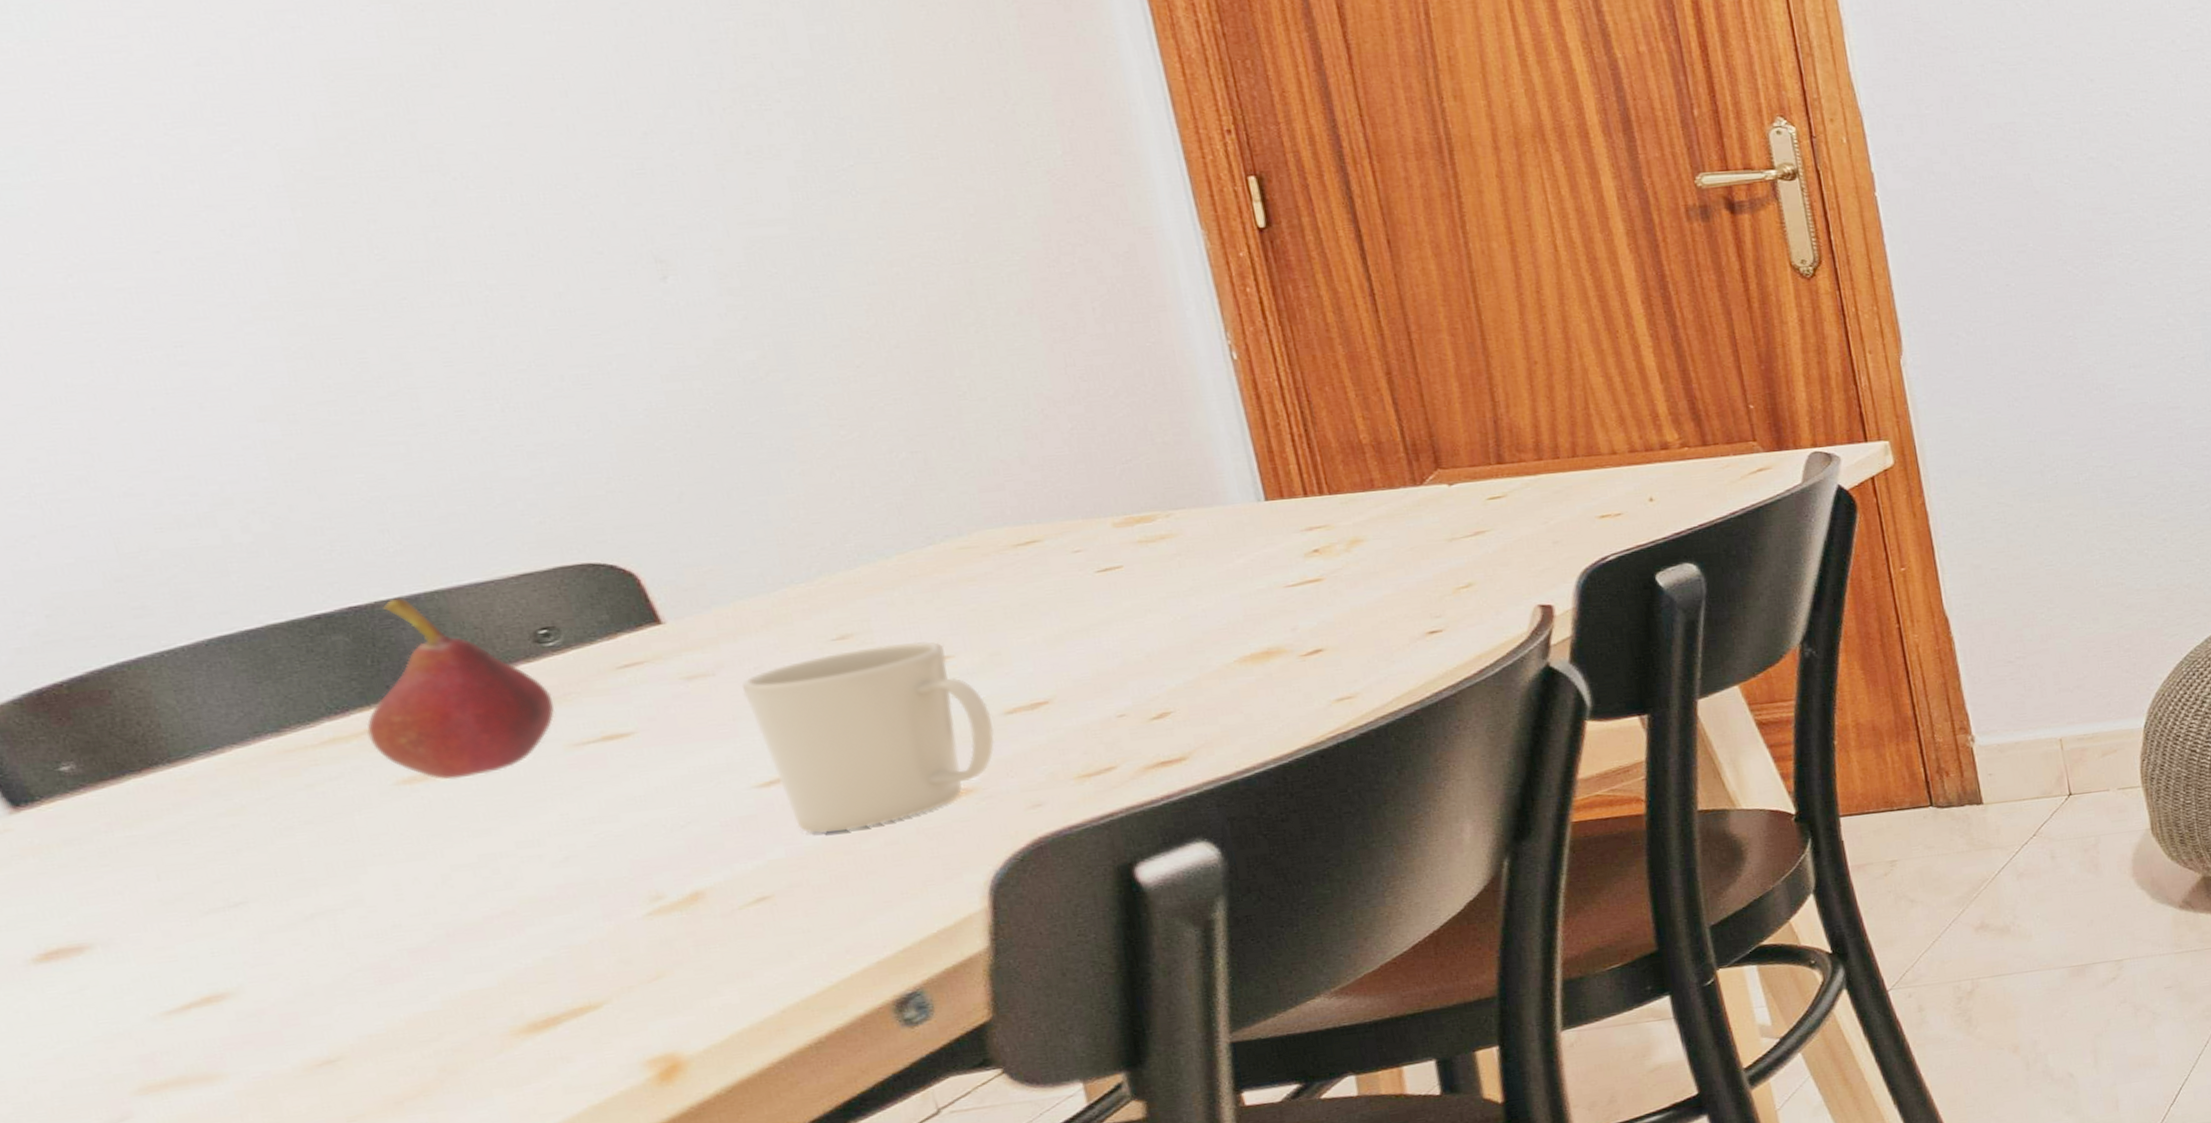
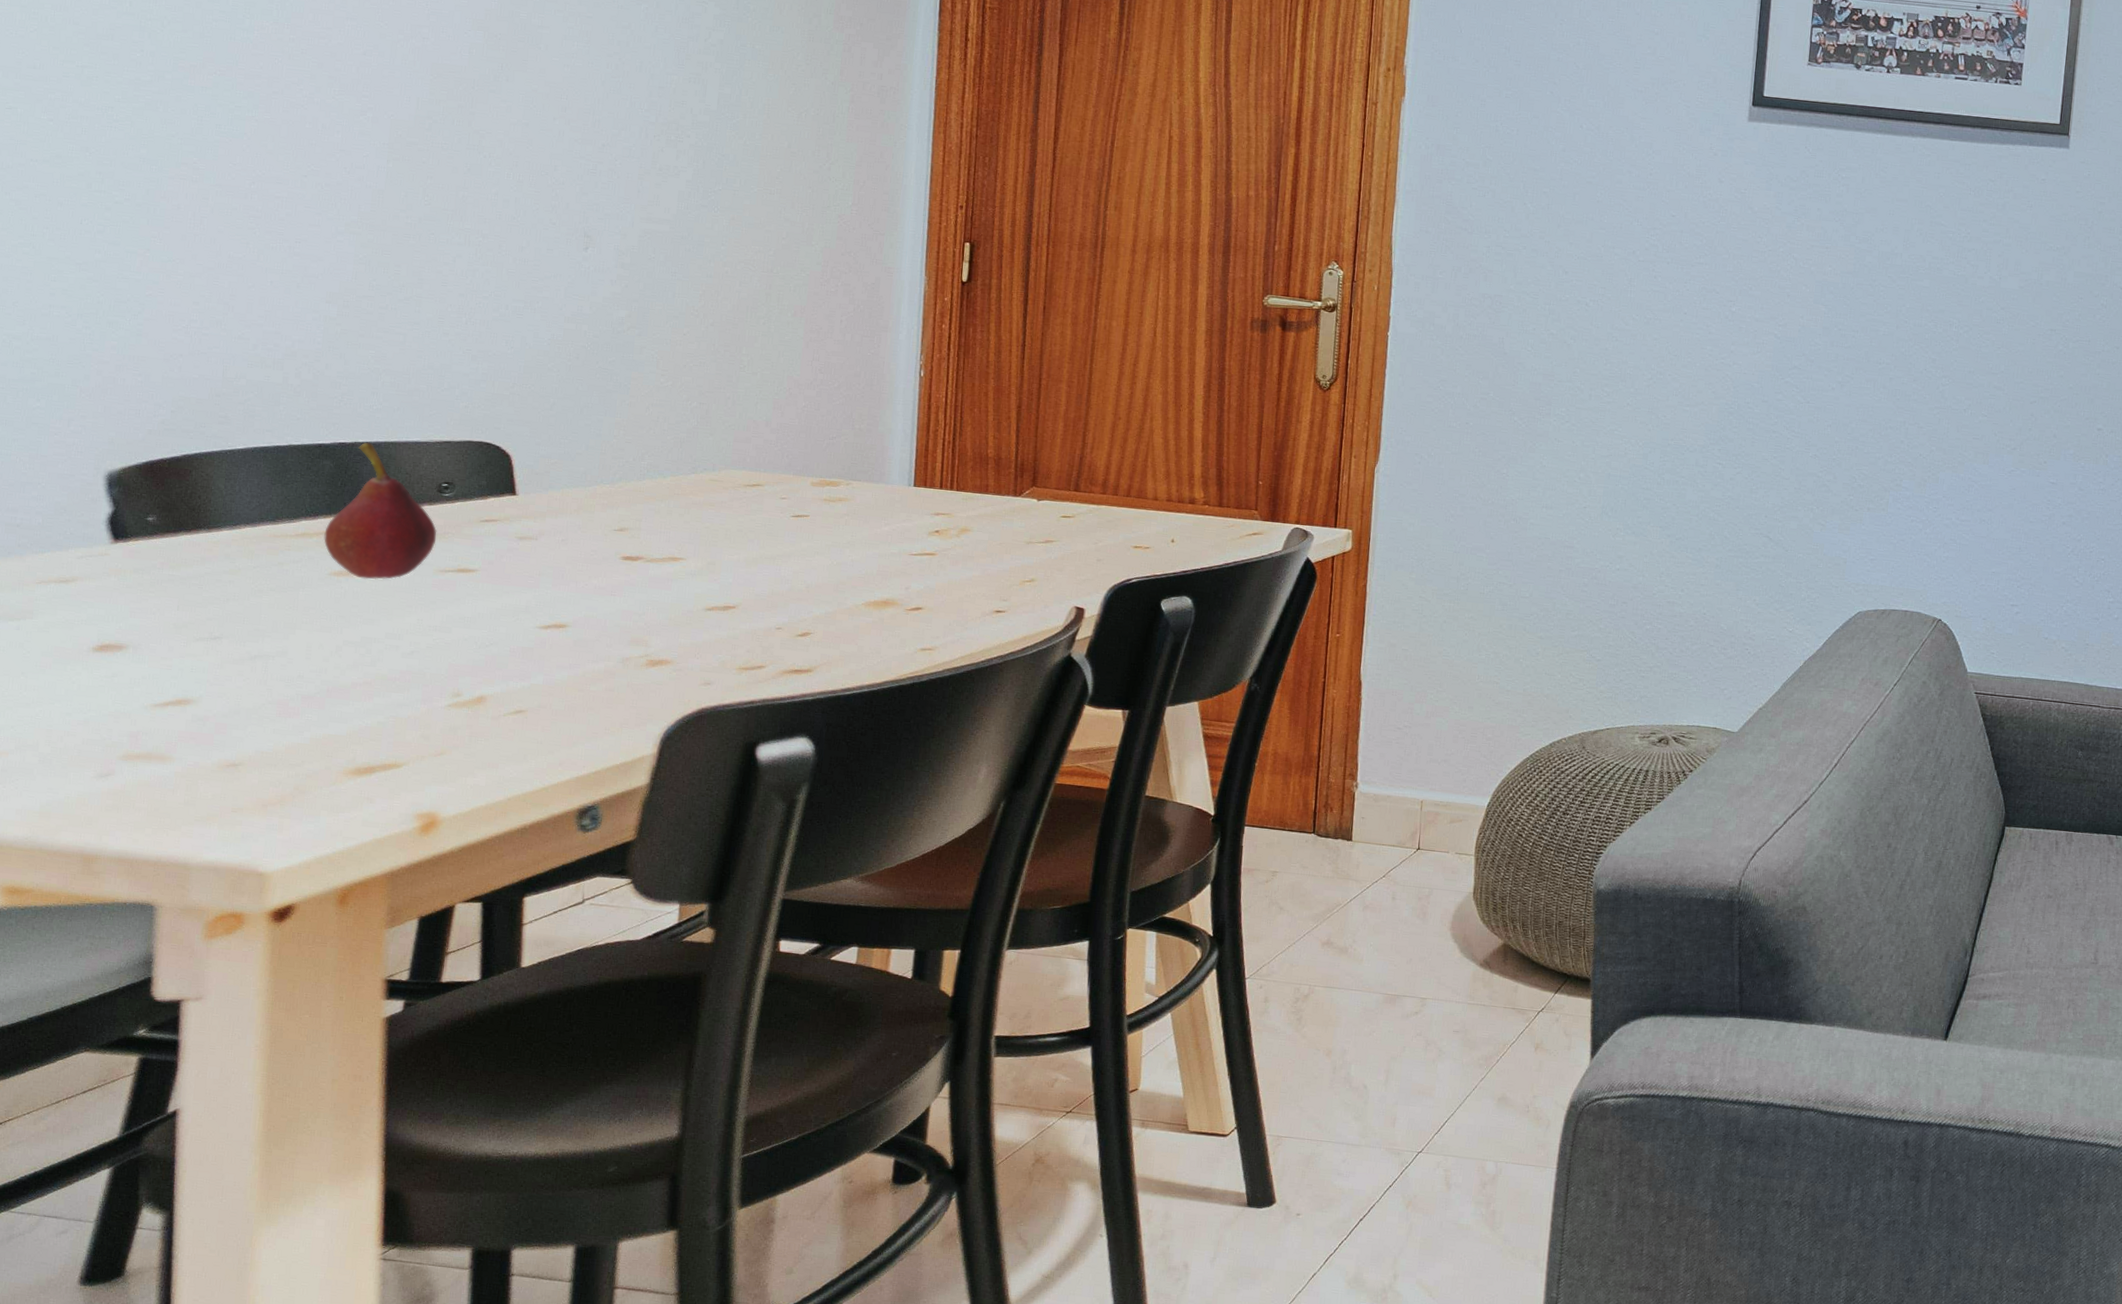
mug: present [741,641,995,833] -> none [550,540,697,674]

